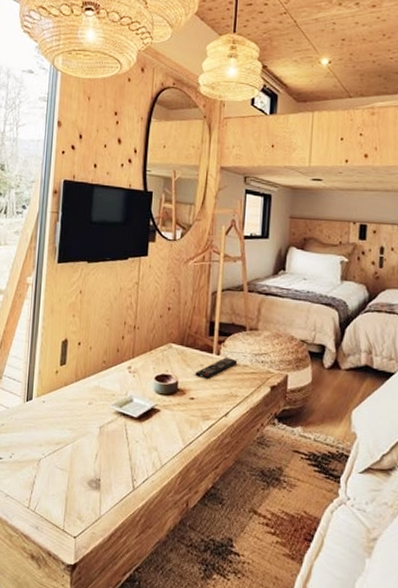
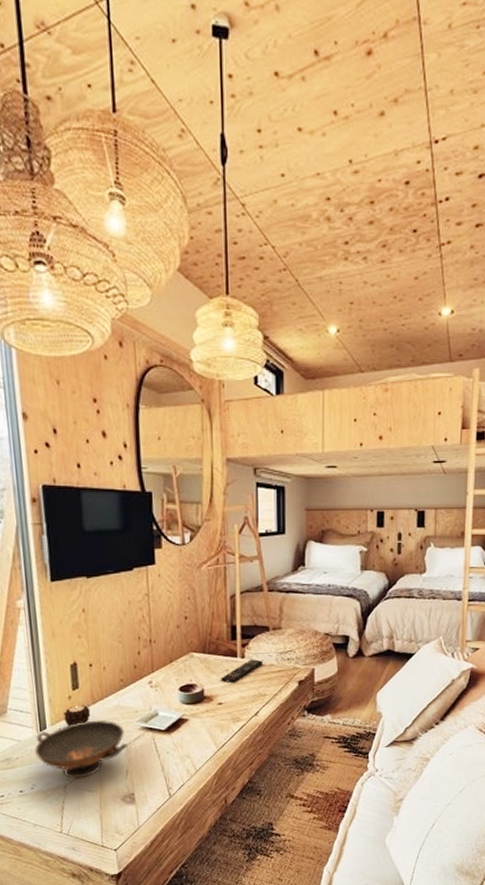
decorative bowl: none [19,398,100,455] -> present [35,720,127,779]
candle: none [49,380,73,401] -> present [64,705,91,726]

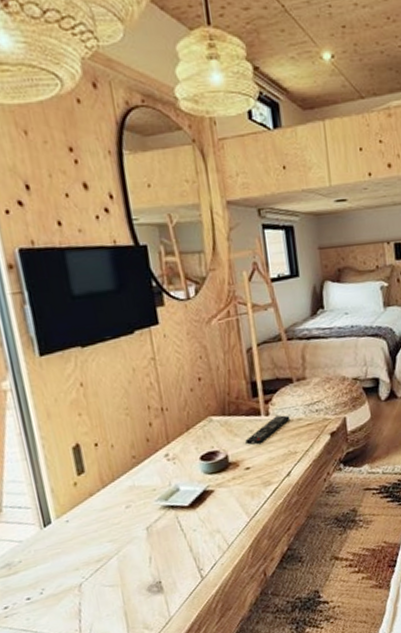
decorative bowl: present [35,720,127,779] -> none [39,503,147,576]
candle: present [64,705,91,726] -> none [70,490,102,517]

